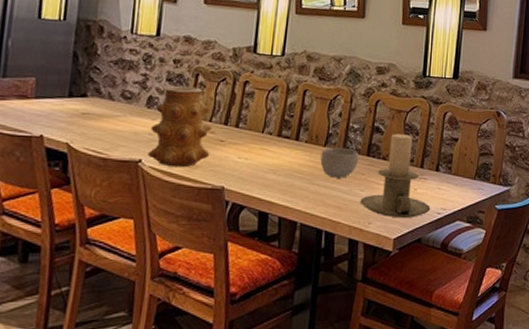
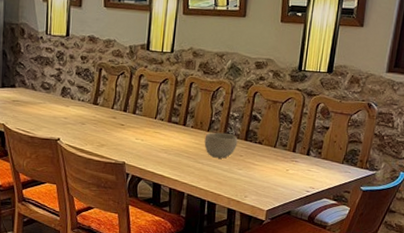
vase: present [147,85,212,167] -> none [64,78,114,145]
candle holder: present [360,134,431,218] -> none [238,122,301,194]

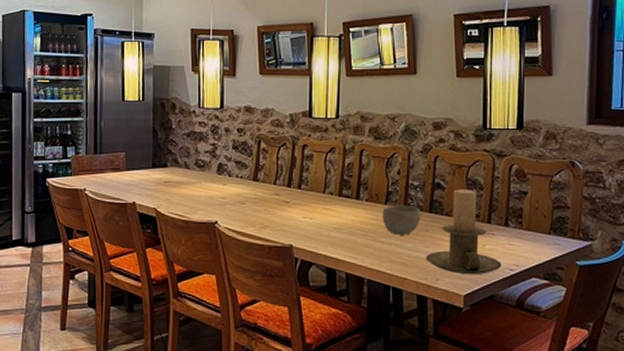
candle holder: none [238,122,301,194] -> present [425,189,502,274]

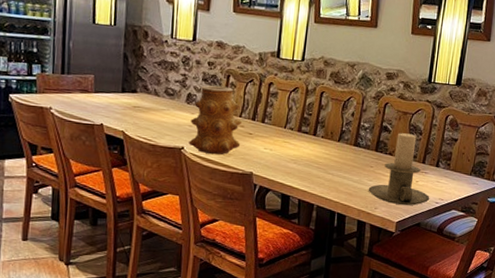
vase: none [222,152,277,227] -> present [189,84,242,155]
bowl: present [382,204,421,235] -> none [334,142,369,169]

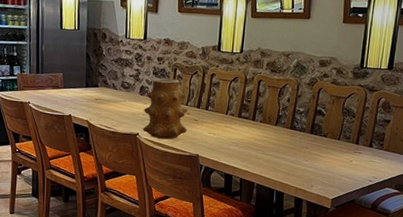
candle holder: present [368,133,430,205] -> none [304,116,364,183]

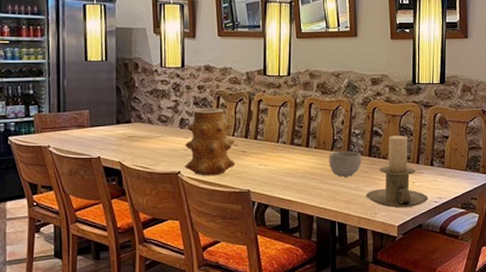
bowl: none [272,126,304,151] -> present [329,150,362,177]
candle holder: none [304,116,364,183] -> present [366,136,429,207]

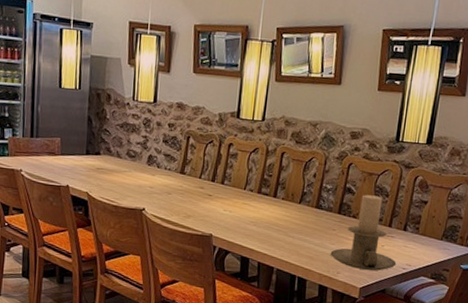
vase: present [185,108,236,175] -> none [149,146,201,216]
bowl: present [329,150,362,177] -> none [295,204,331,232]

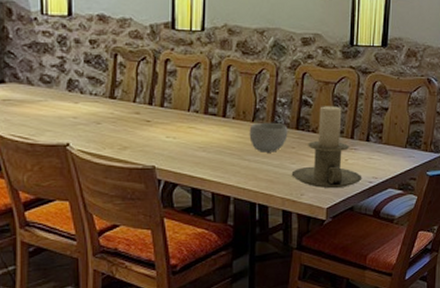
bowl: none [295,204,331,232] -> present [249,122,288,152]

